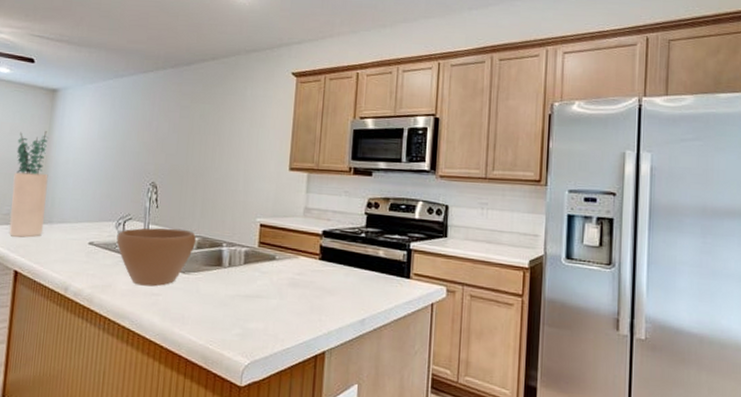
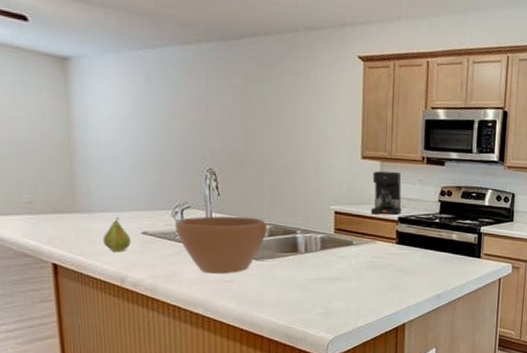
vase: present [8,131,49,238] -> none [25,107,82,228]
fruit: none [56,228,79,261] -> present [102,217,131,252]
coffee maker: none [296,182,328,229] -> present [371,171,402,216]

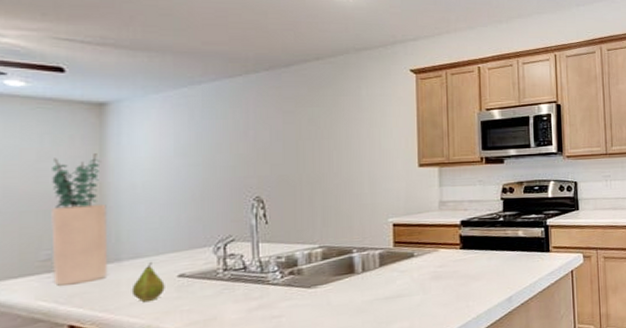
vase: none [25,107,82,228] -> present [51,153,108,286]
bowl: present [175,216,267,274] -> none [217,242,320,311]
coffee maker: present [371,171,402,216] -> none [431,175,464,222]

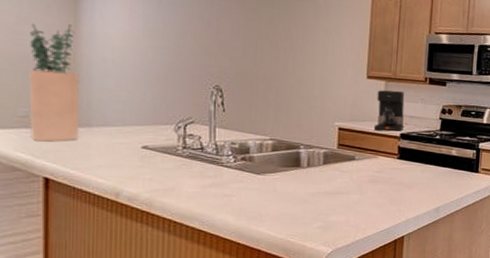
fruit: present [131,262,165,302] -> none [100,132,130,166]
coffee maker: none [431,175,464,222] -> present [375,90,405,132]

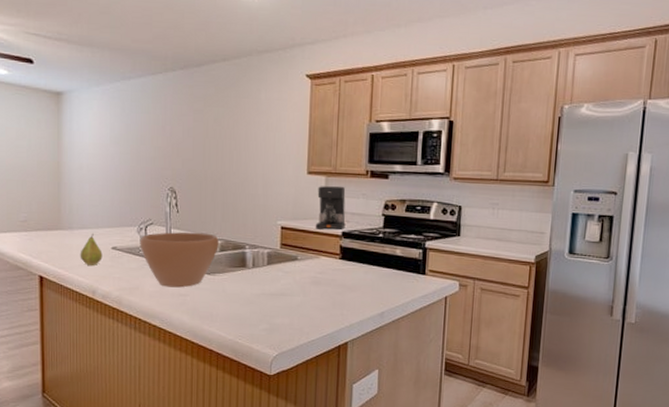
vase: present [29,23,80,142] -> none [26,136,64,244]
fruit: none [100,132,130,166] -> present [80,234,103,265]
bowl: none [177,131,271,188] -> present [140,231,219,288]

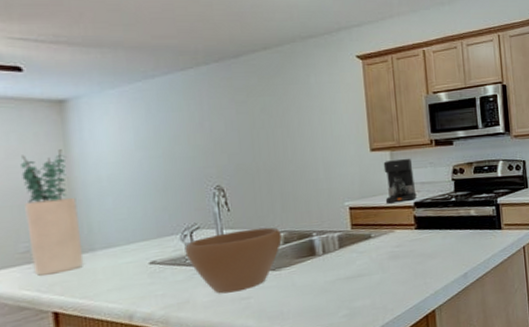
vase: none [26,136,64,244] -> present [21,149,84,276]
fruit: present [80,234,103,265] -> none [107,251,139,288]

